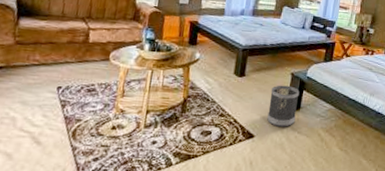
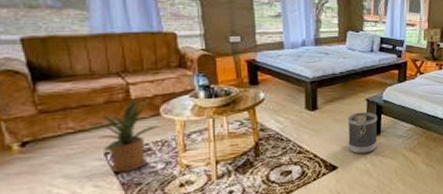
house plant: none [39,41,107,108] -> present [73,95,160,173]

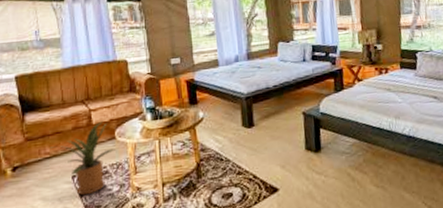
wastebasket: present [347,112,378,154] -> none [285,126,319,174]

